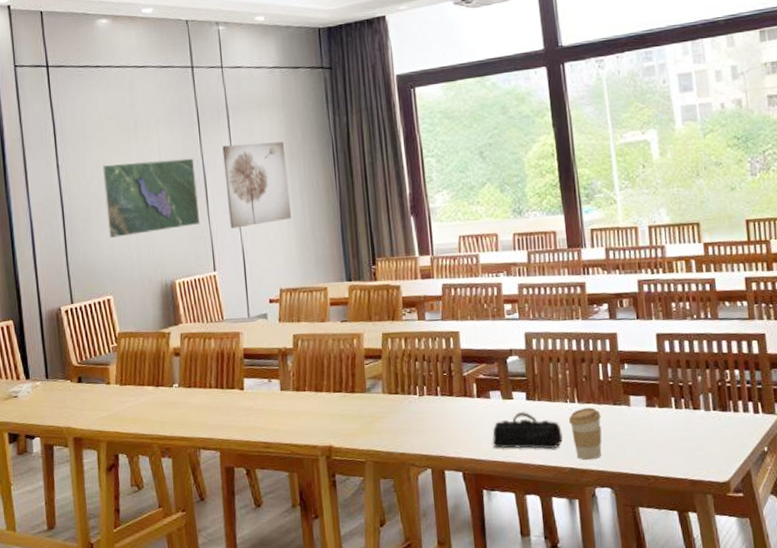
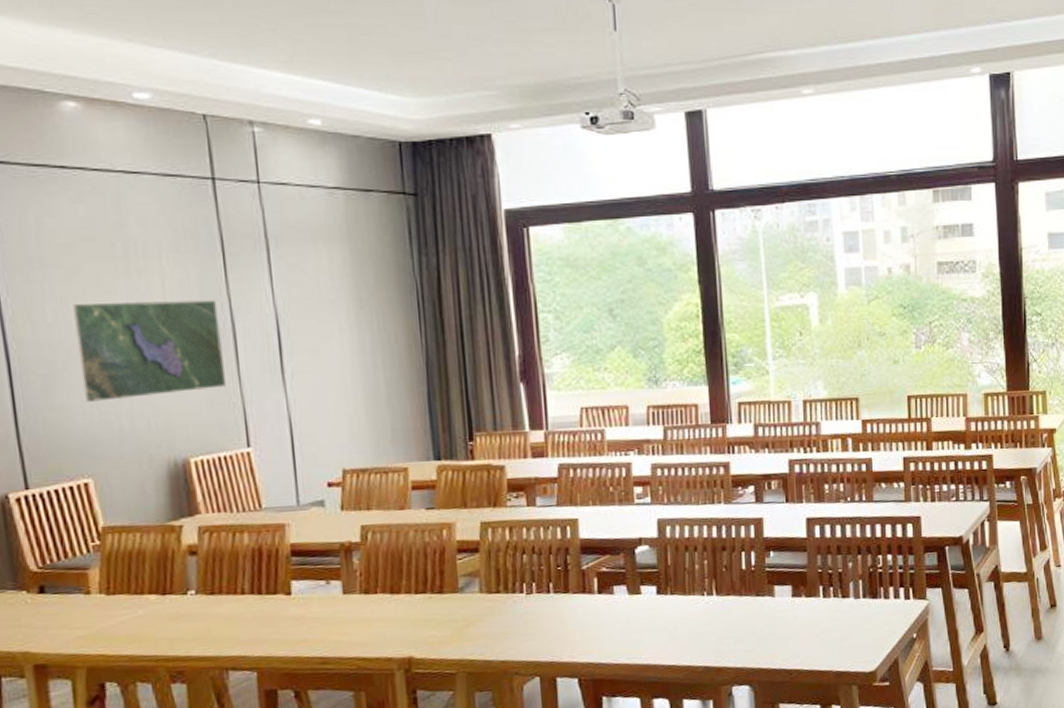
wall art: present [222,141,292,229] -> none [259,284,360,393]
pencil case: present [492,411,563,449] -> none [614,606,698,650]
coffee cup: present [568,407,602,460] -> none [704,599,742,657]

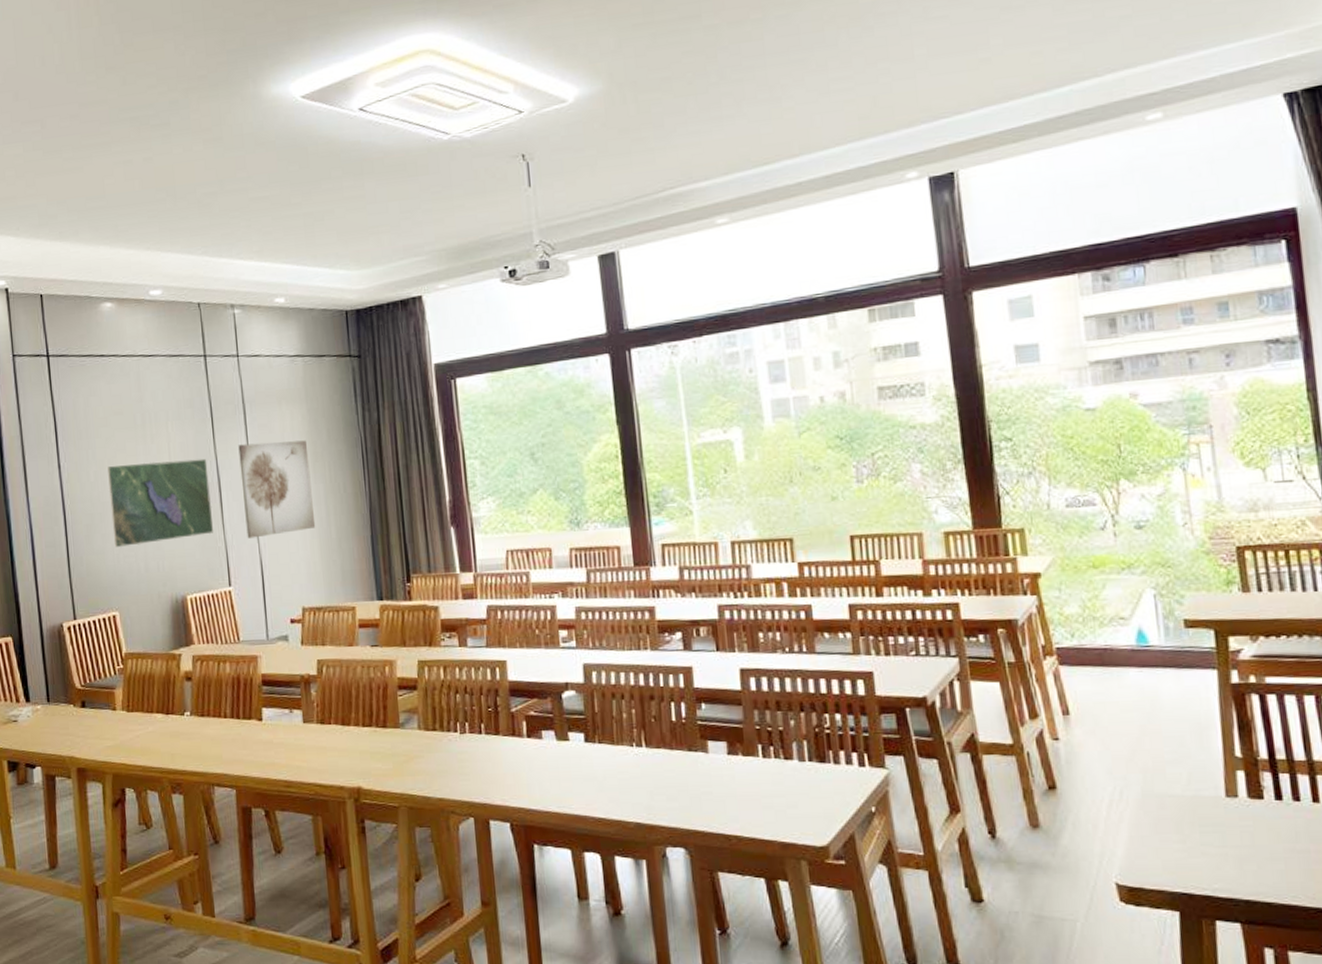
wall art: none [259,284,360,393] -> present [238,440,316,539]

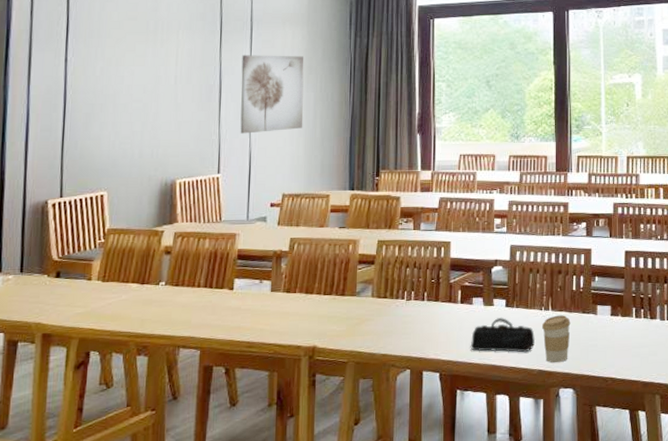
map: present [108,458,213,547] -> none [112,63,212,134]
pencil case: none [544,754,628,800] -> present [470,317,536,353]
coffee cup: none [634,753,674,815] -> present [541,315,571,363]

